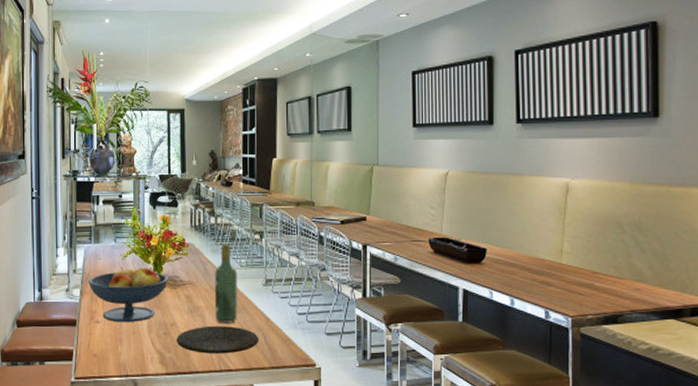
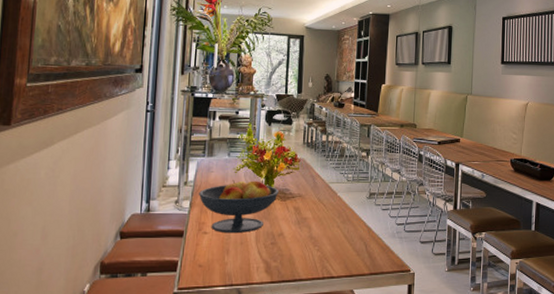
plate: present [176,325,259,354] -> none [283,236,361,262]
wine bottle: present [214,244,238,323] -> none [321,160,345,233]

